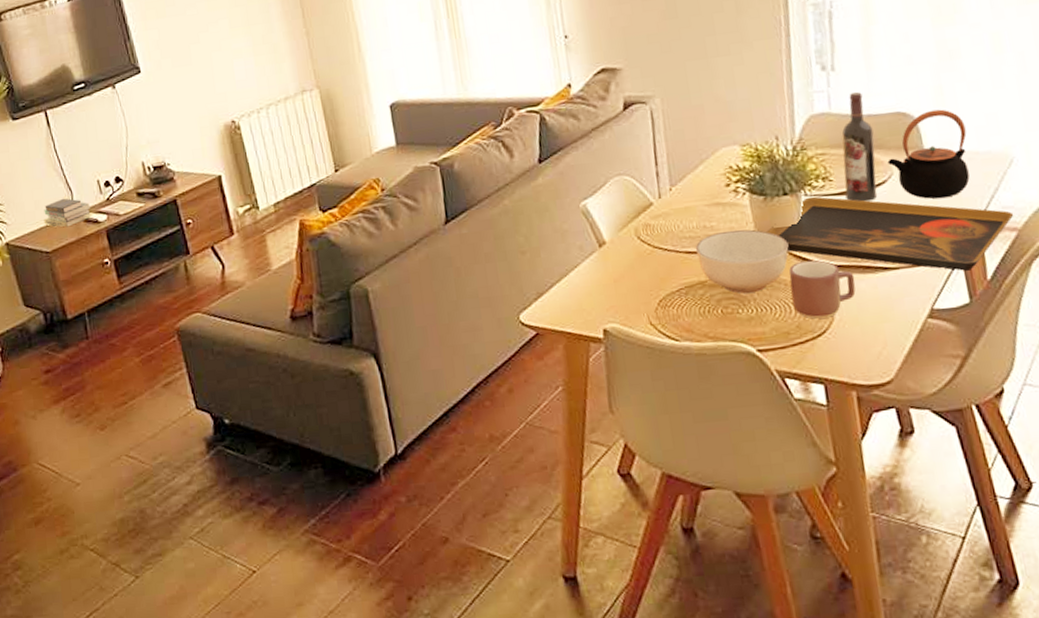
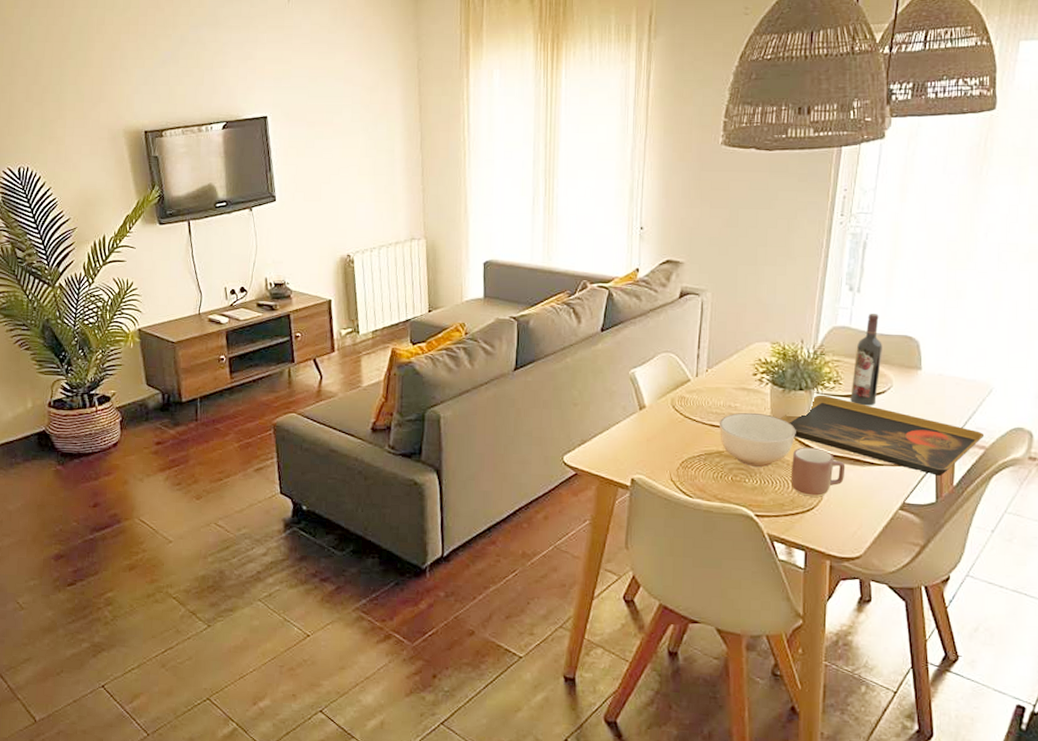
books: present [43,198,91,228] -> none [173,298,215,324]
teapot: present [887,109,970,199] -> none [890,338,958,413]

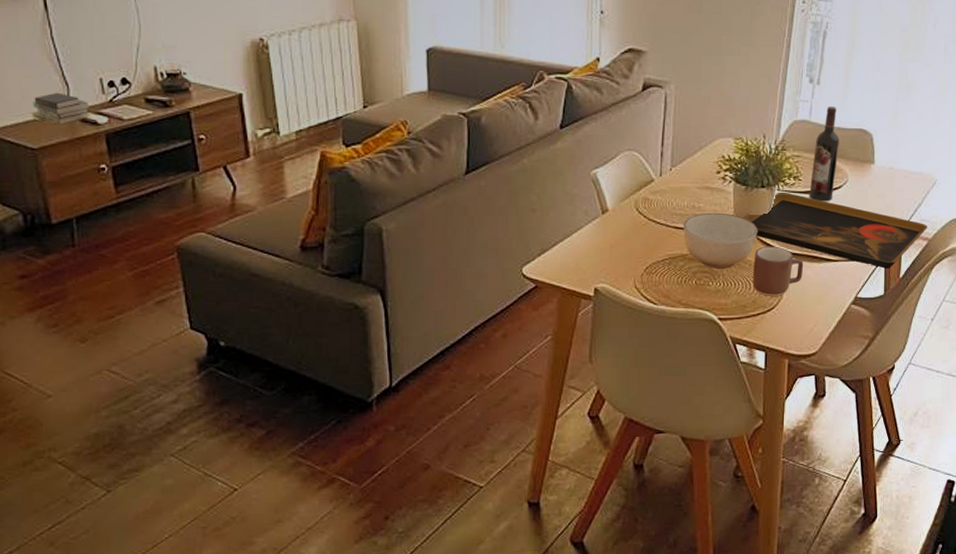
books: none [173,298,215,324] -> present [31,92,89,125]

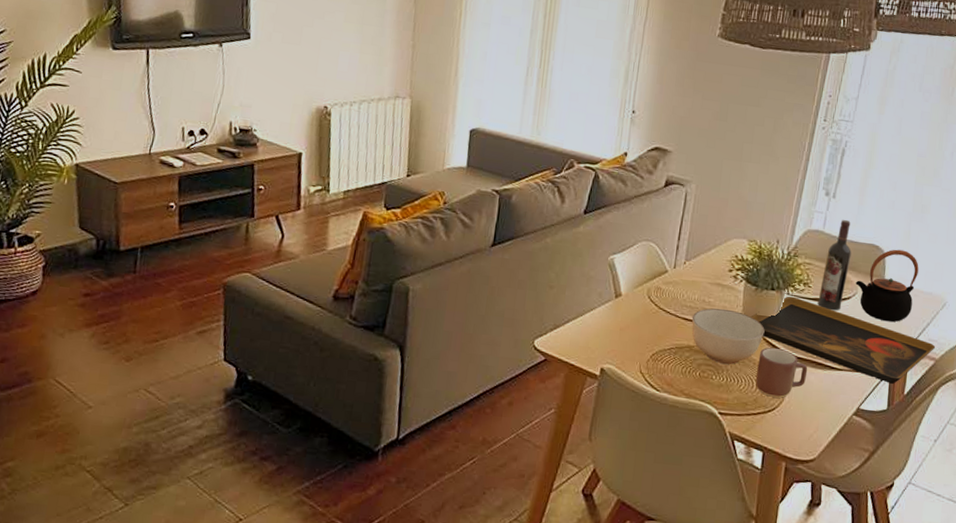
books: present [31,92,89,125] -> none [119,135,169,164]
teapot: none [845,131,907,207] -> present [855,249,919,322]

